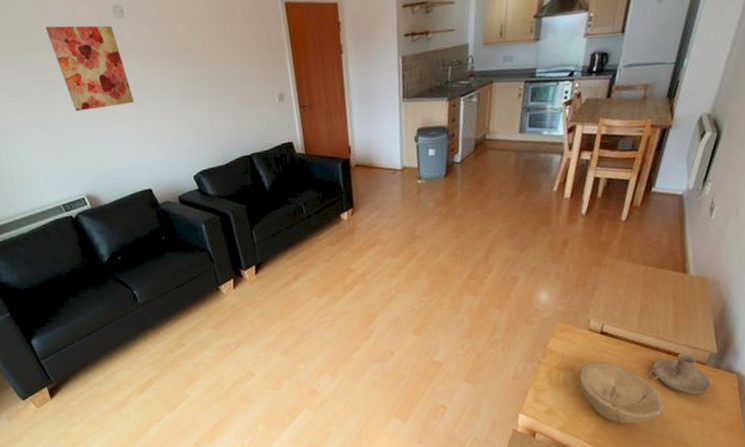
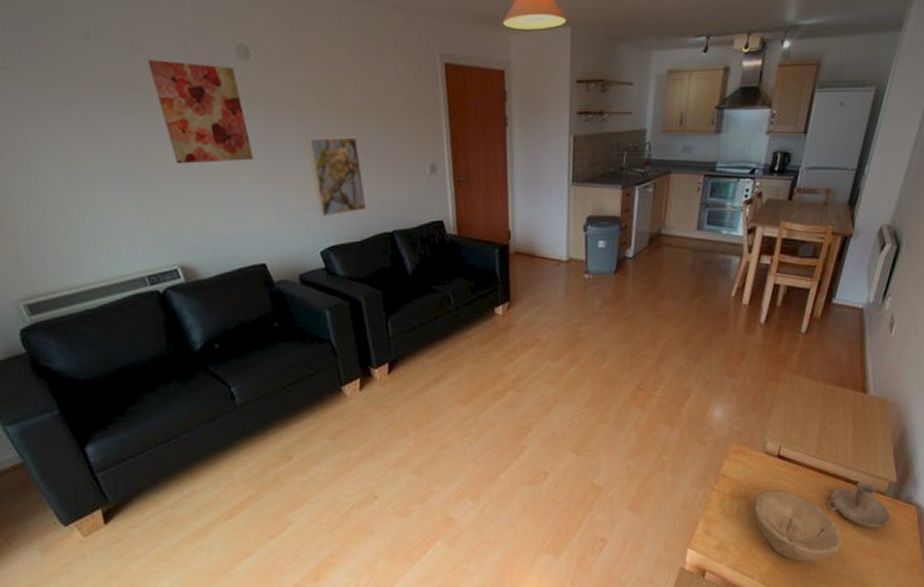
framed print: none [175,75,228,147] -> present [307,137,366,217]

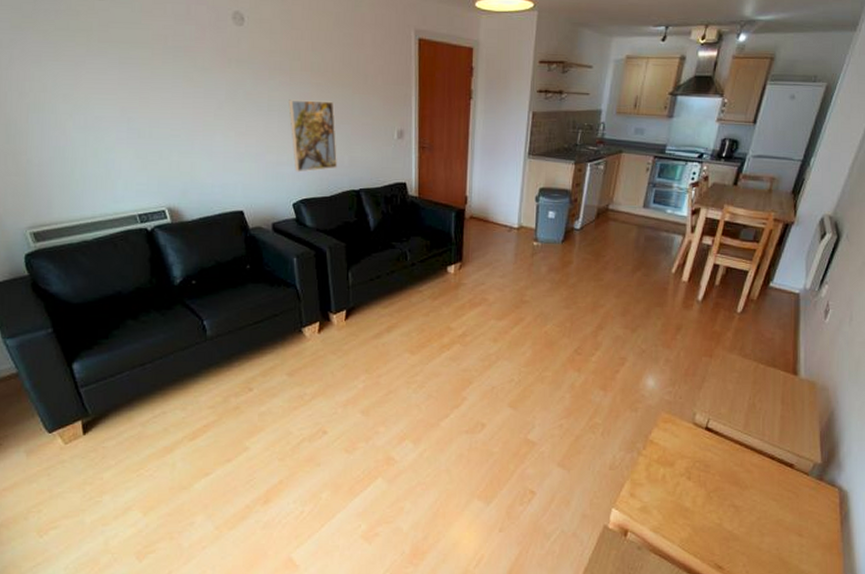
wall art: present [147,60,254,164] -> none [154,21,241,117]
bowl: present [753,490,843,562] -> none [678,461,763,532]
candle holder: present [826,481,890,528] -> none [750,460,812,506]

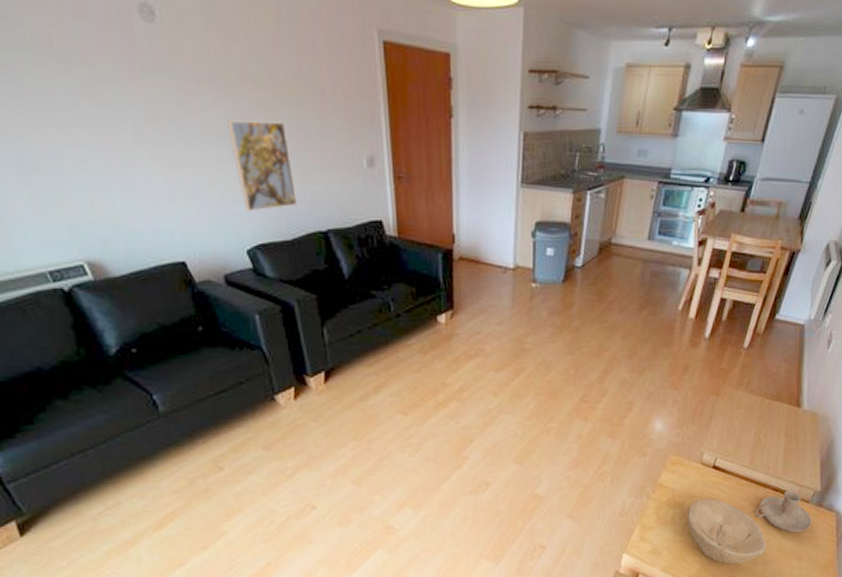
bowl: none [678,461,763,532] -> present [687,498,767,564]
candle holder: none [750,460,812,506] -> present [755,490,812,533]

